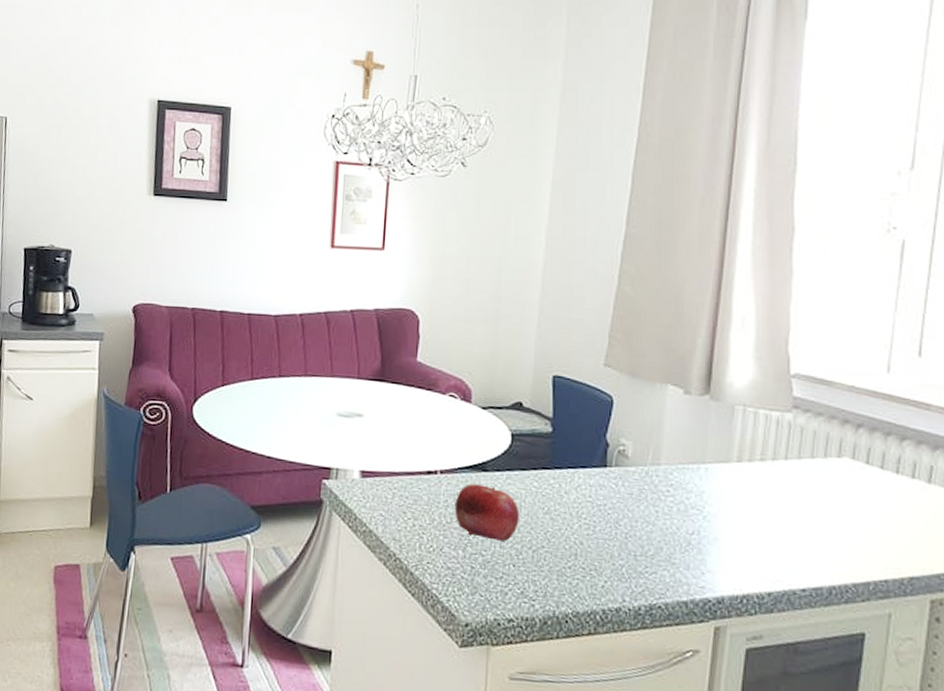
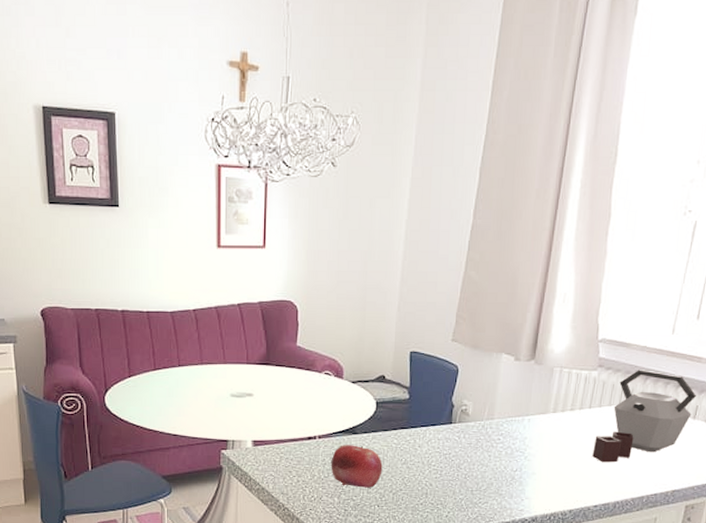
kettle: none [794,414,930,533] -> present [592,370,697,463]

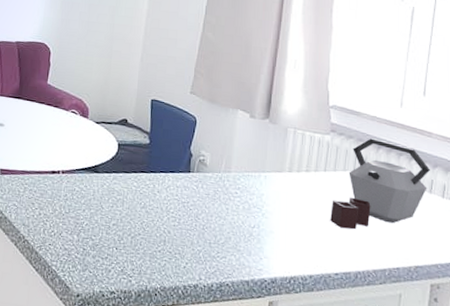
fruit: present [331,445,383,488] -> none [72,182,122,229]

